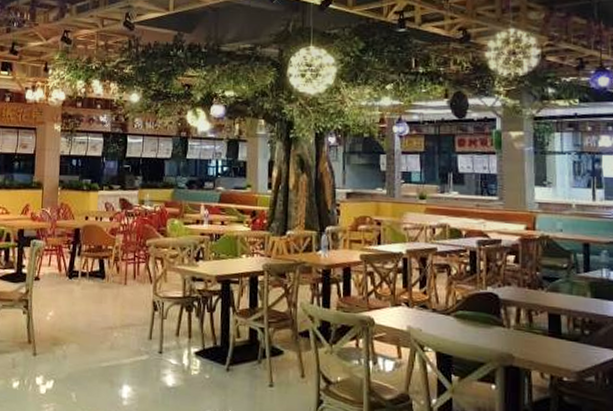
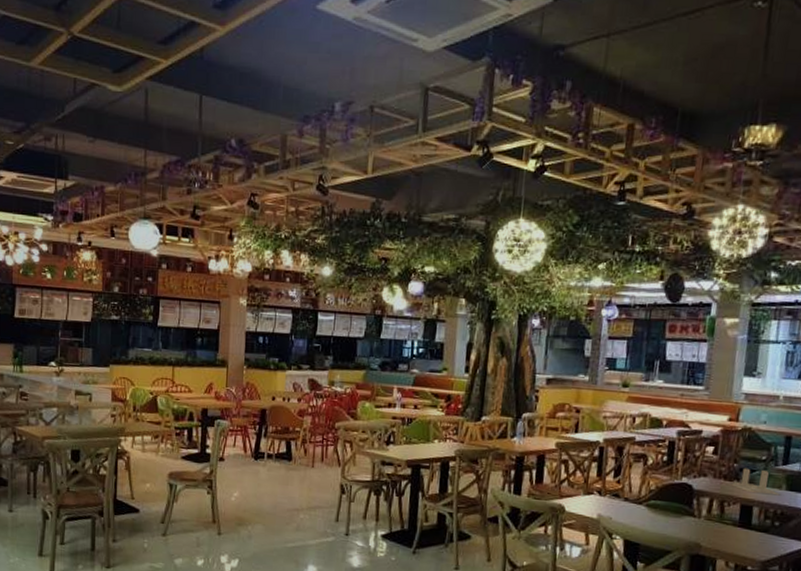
napkin holder: none [532,276,587,304] -> present [727,468,782,496]

